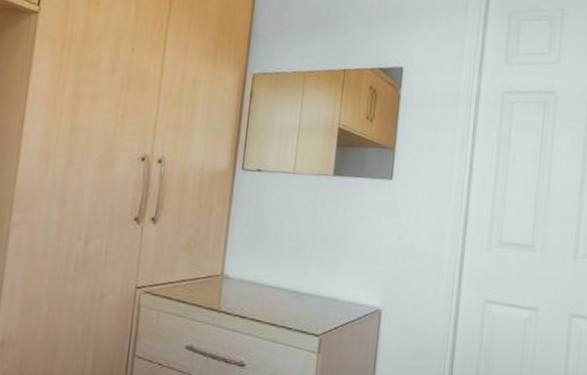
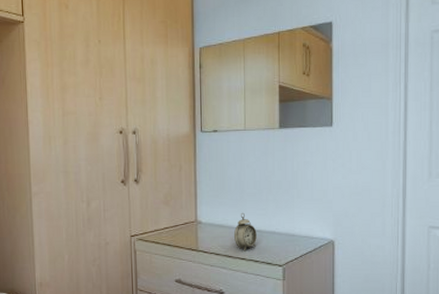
alarm clock: none [265,268,294,316] -> present [233,212,257,251]

